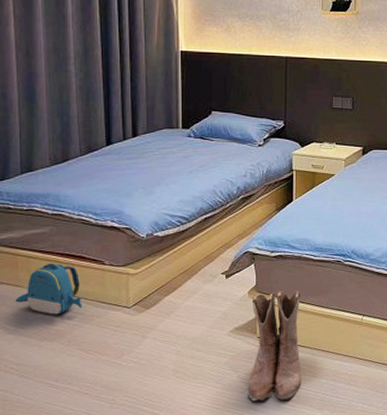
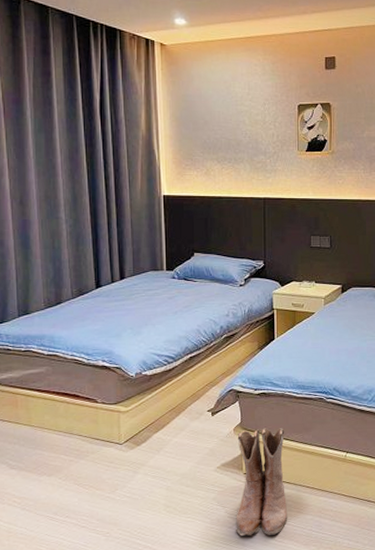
backpack: present [15,263,83,315] -> none [16,401,78,451]

